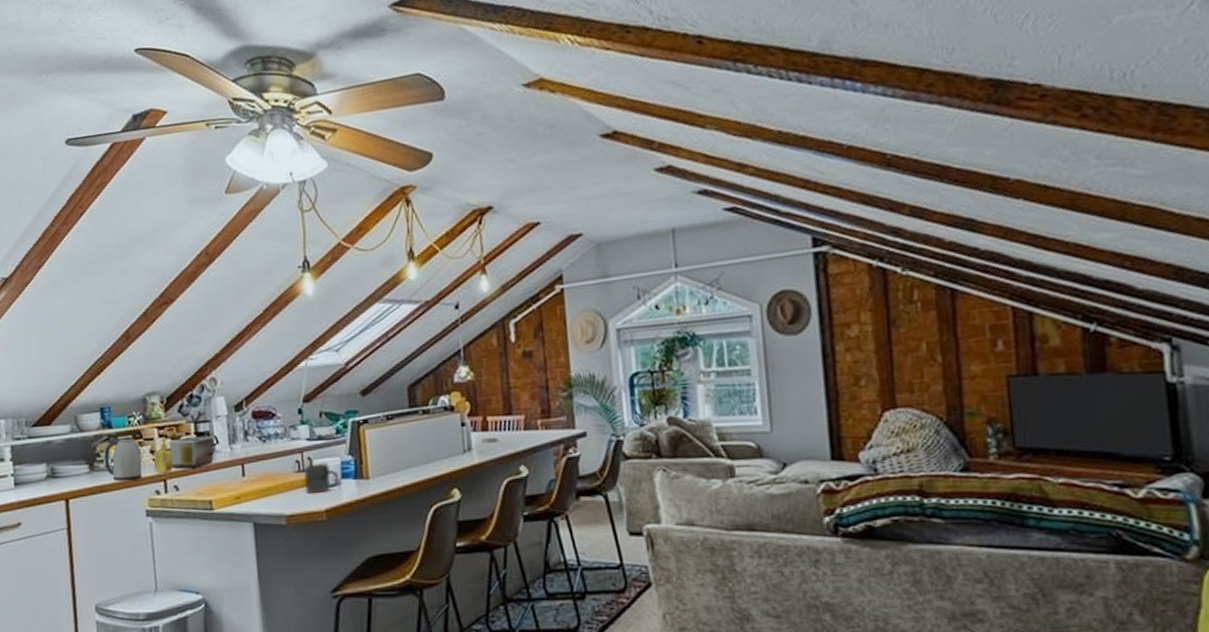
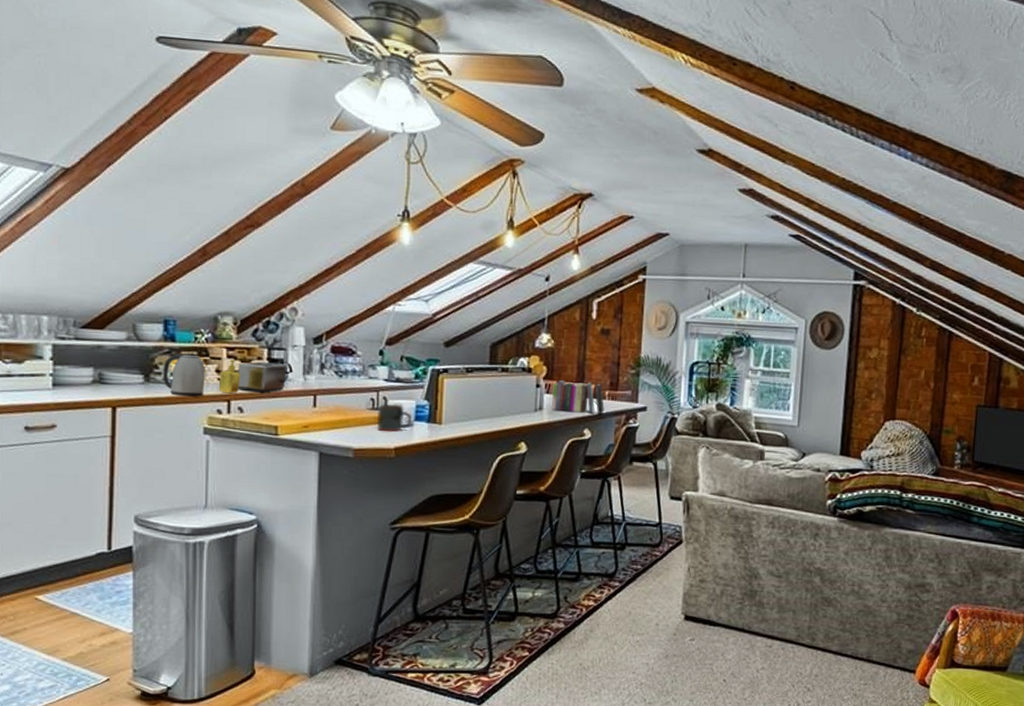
books: none [479,413,539,450] -> present [552,379,605,415]

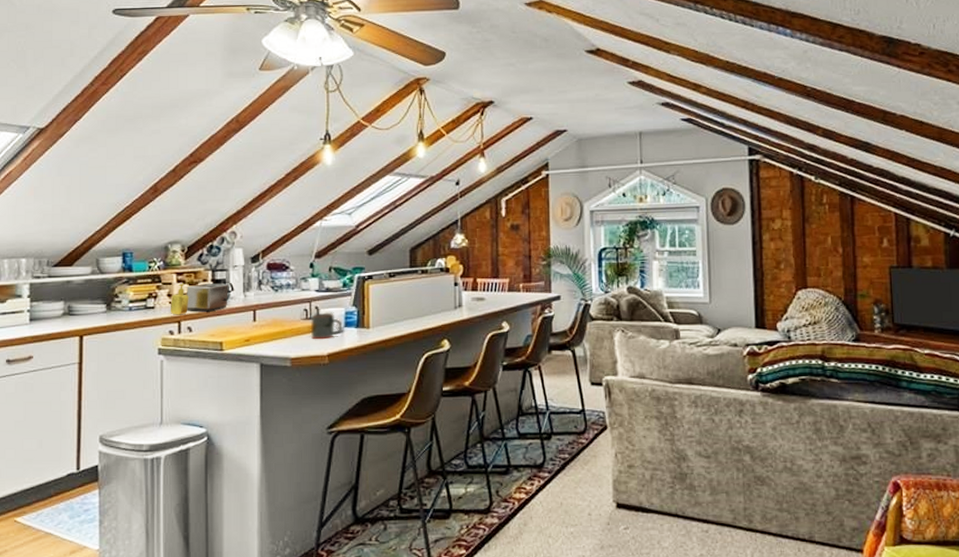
kettle: present [163,353,206,397] -> none [122,281,159,321]
books: present [552,379,605,415] -> none [470,276,520,307]

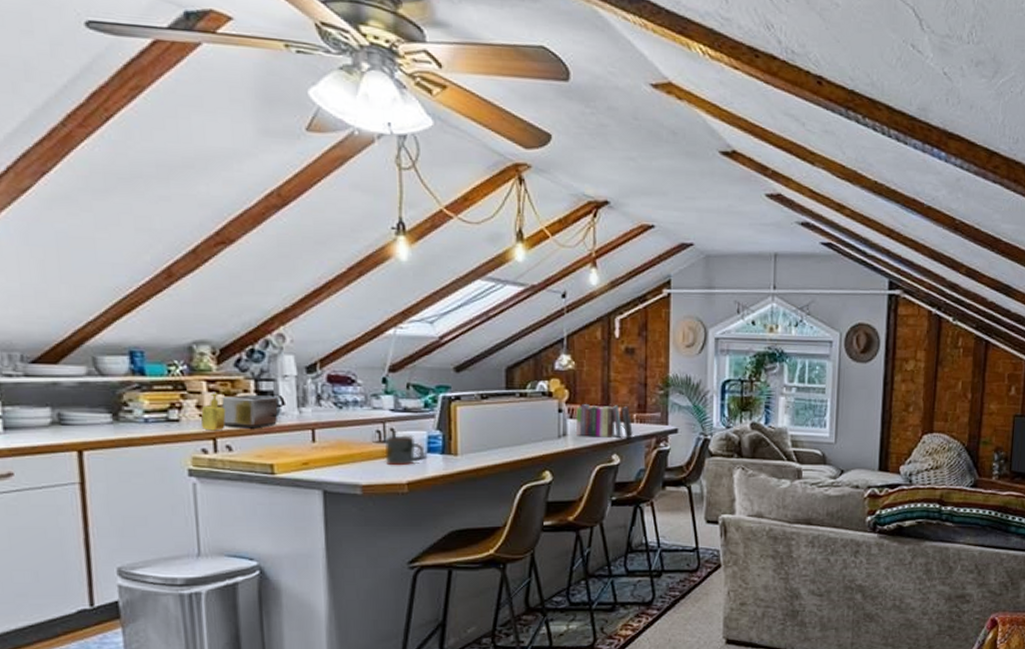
books: none [470,276,520,307] -> present [576,403,633,439]

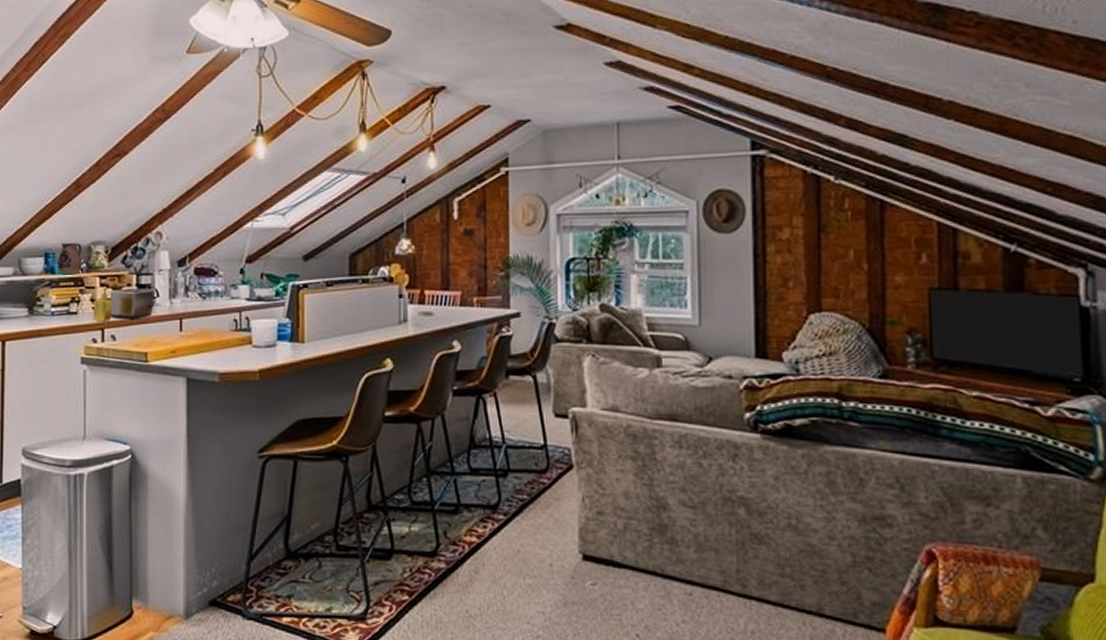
ceramic pitcher: none [147,341,182,378] -> present [57,243,83,275]
mug: present [384,435,424,465] -> none [240,324,274,353]
books: present [576,403,633,439] -> none [416,287,474,324]

